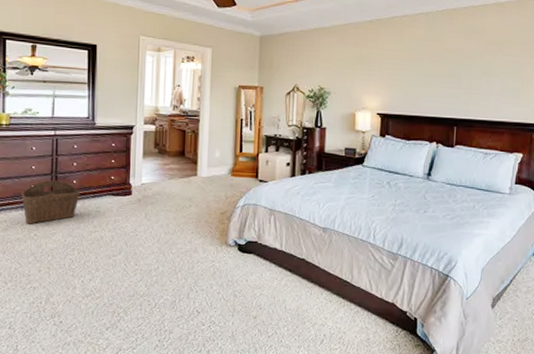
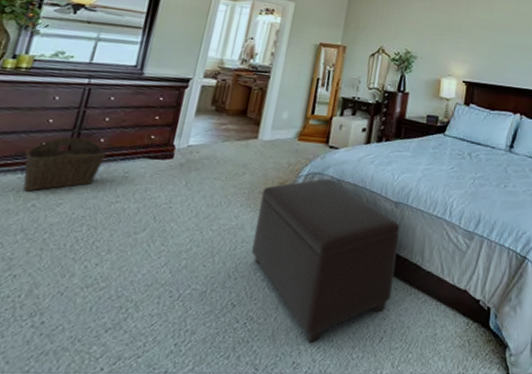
ottoman: none [205,208,329,343] -> present [251,178,400,344]

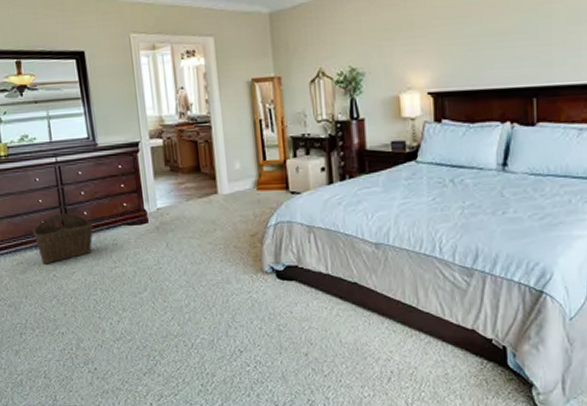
ottoman: present [251,178,400,344] -> none [236,226,391,384]

